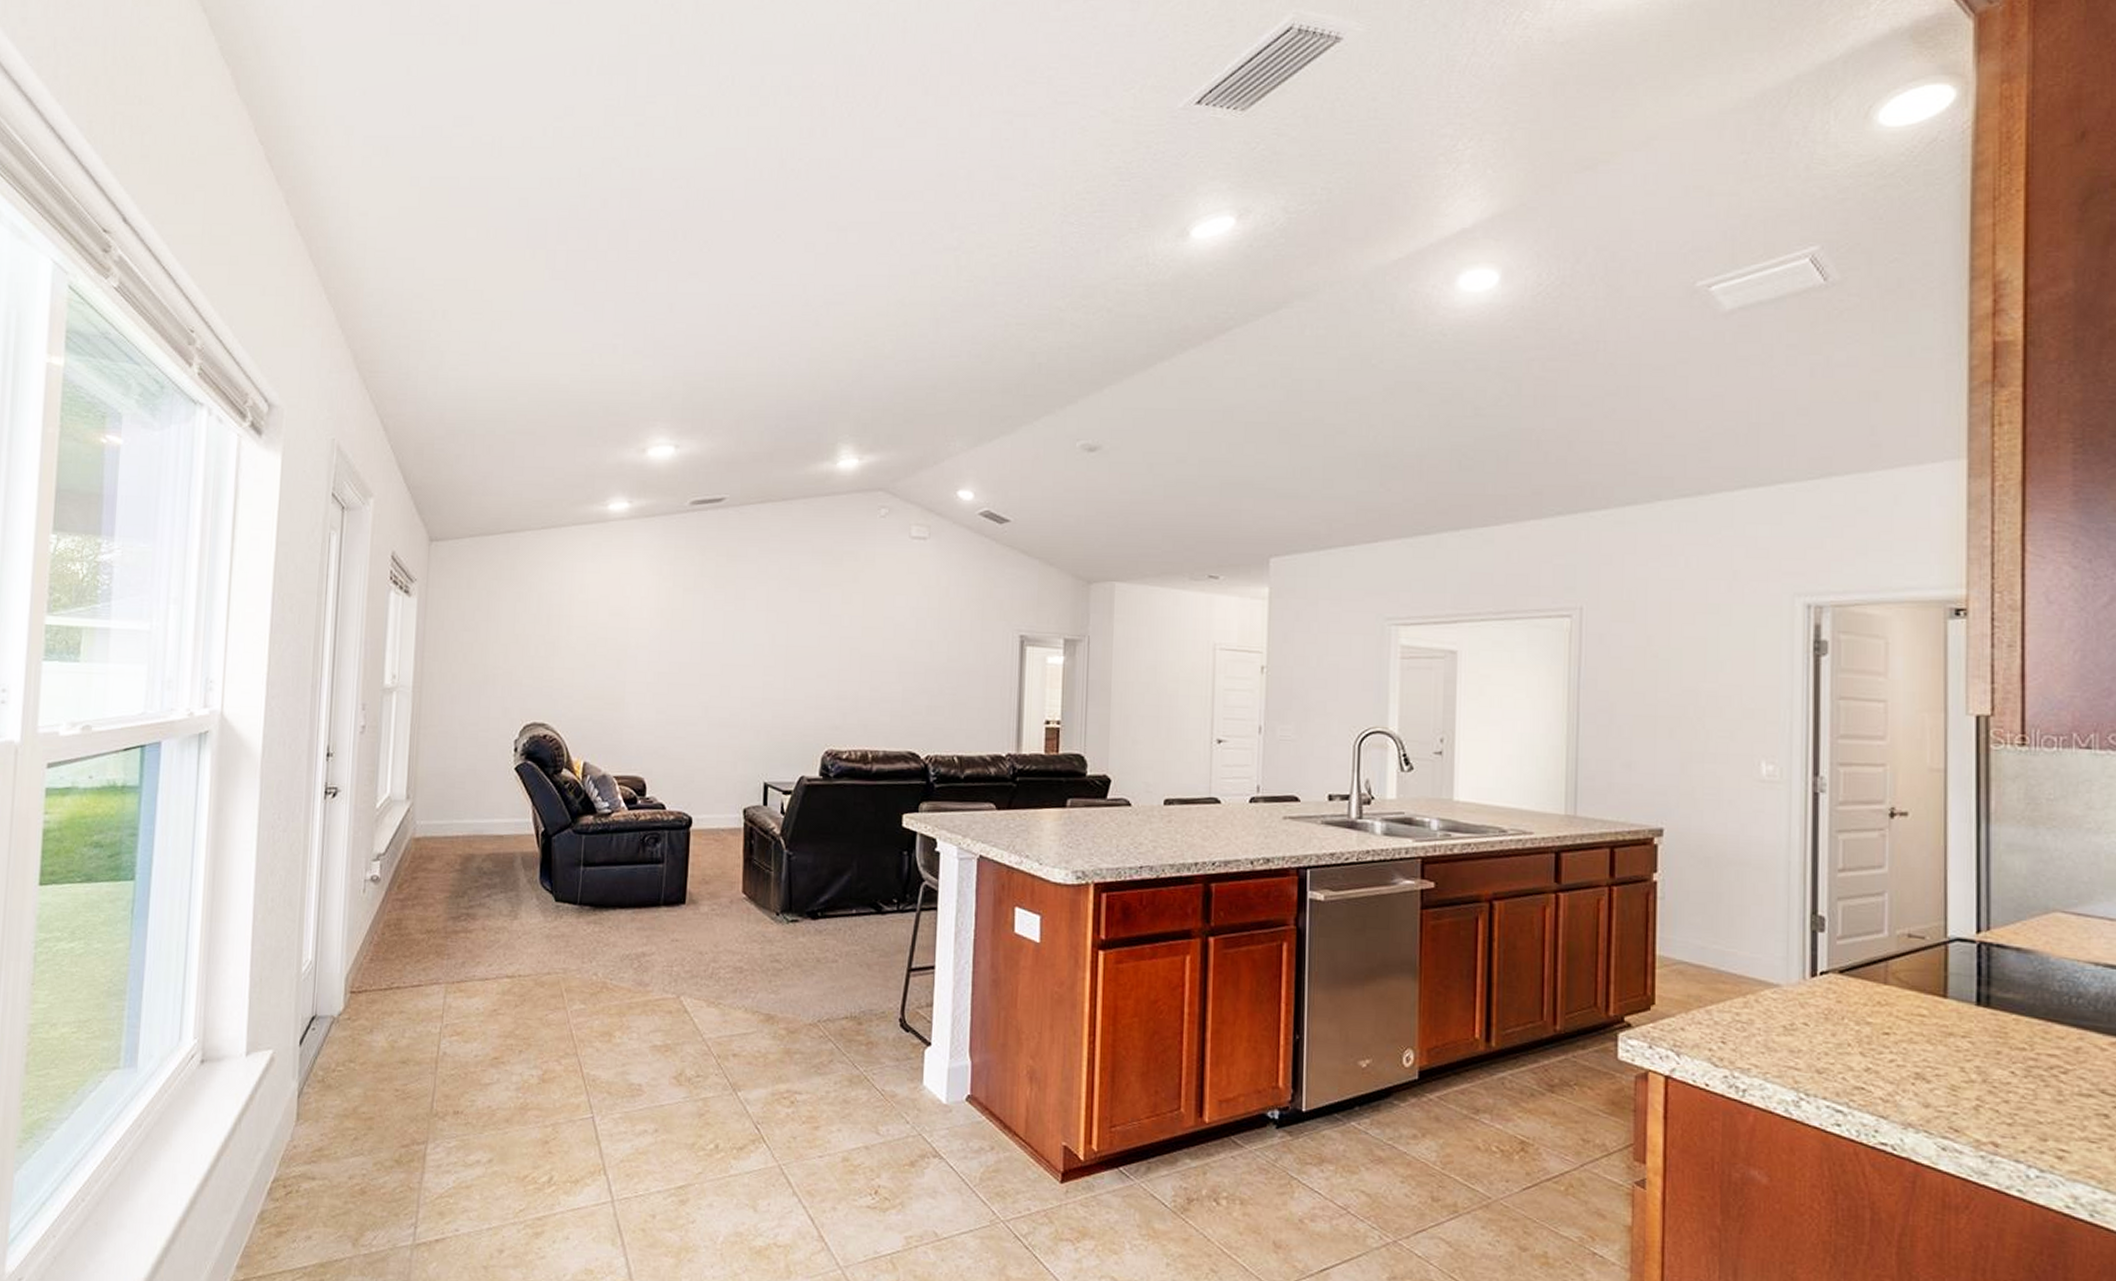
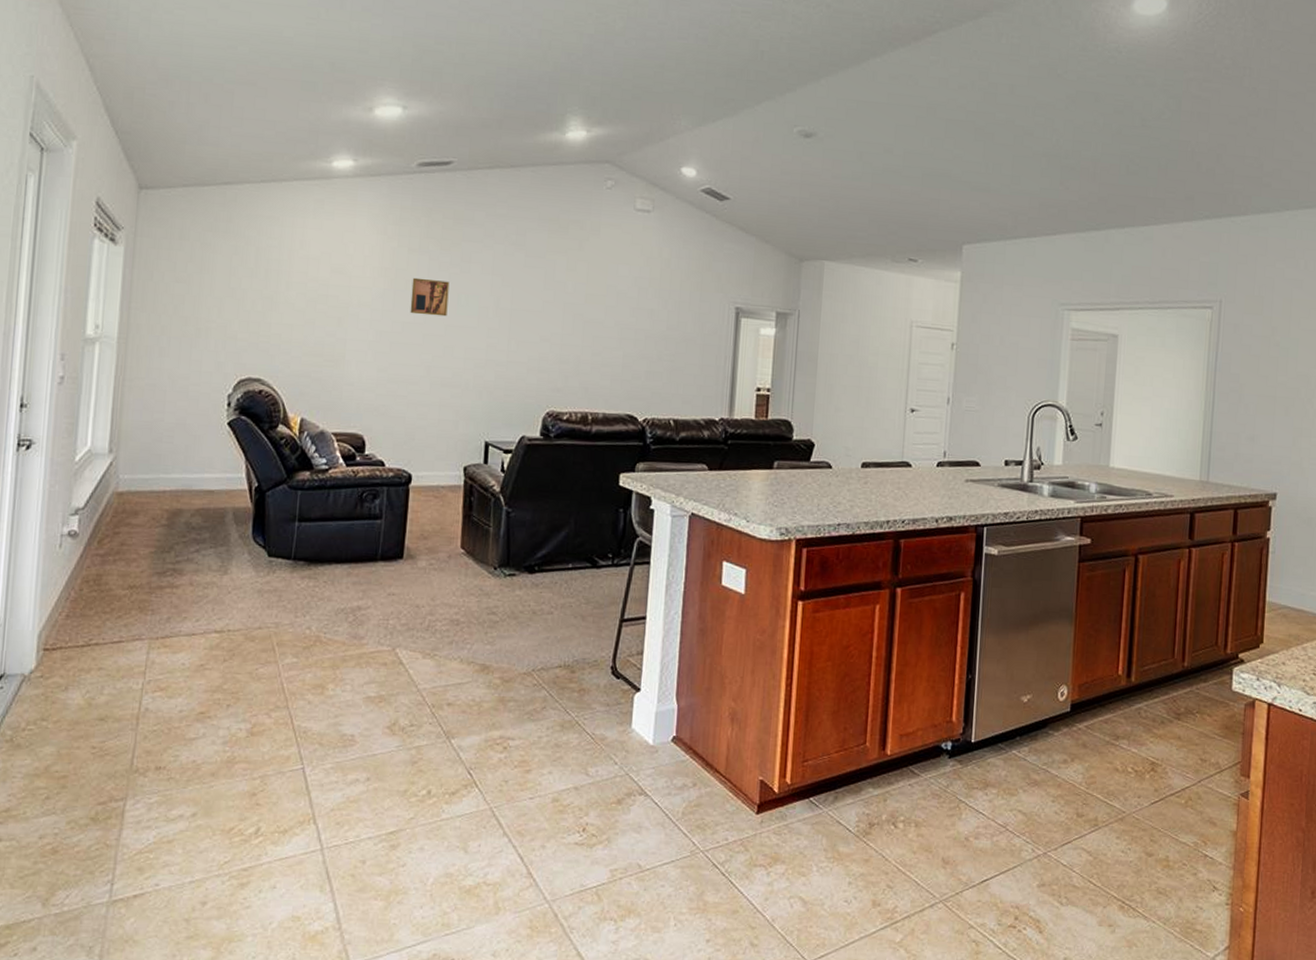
wall art: none [686,617,725,656] -> present [410,277,450,317]

